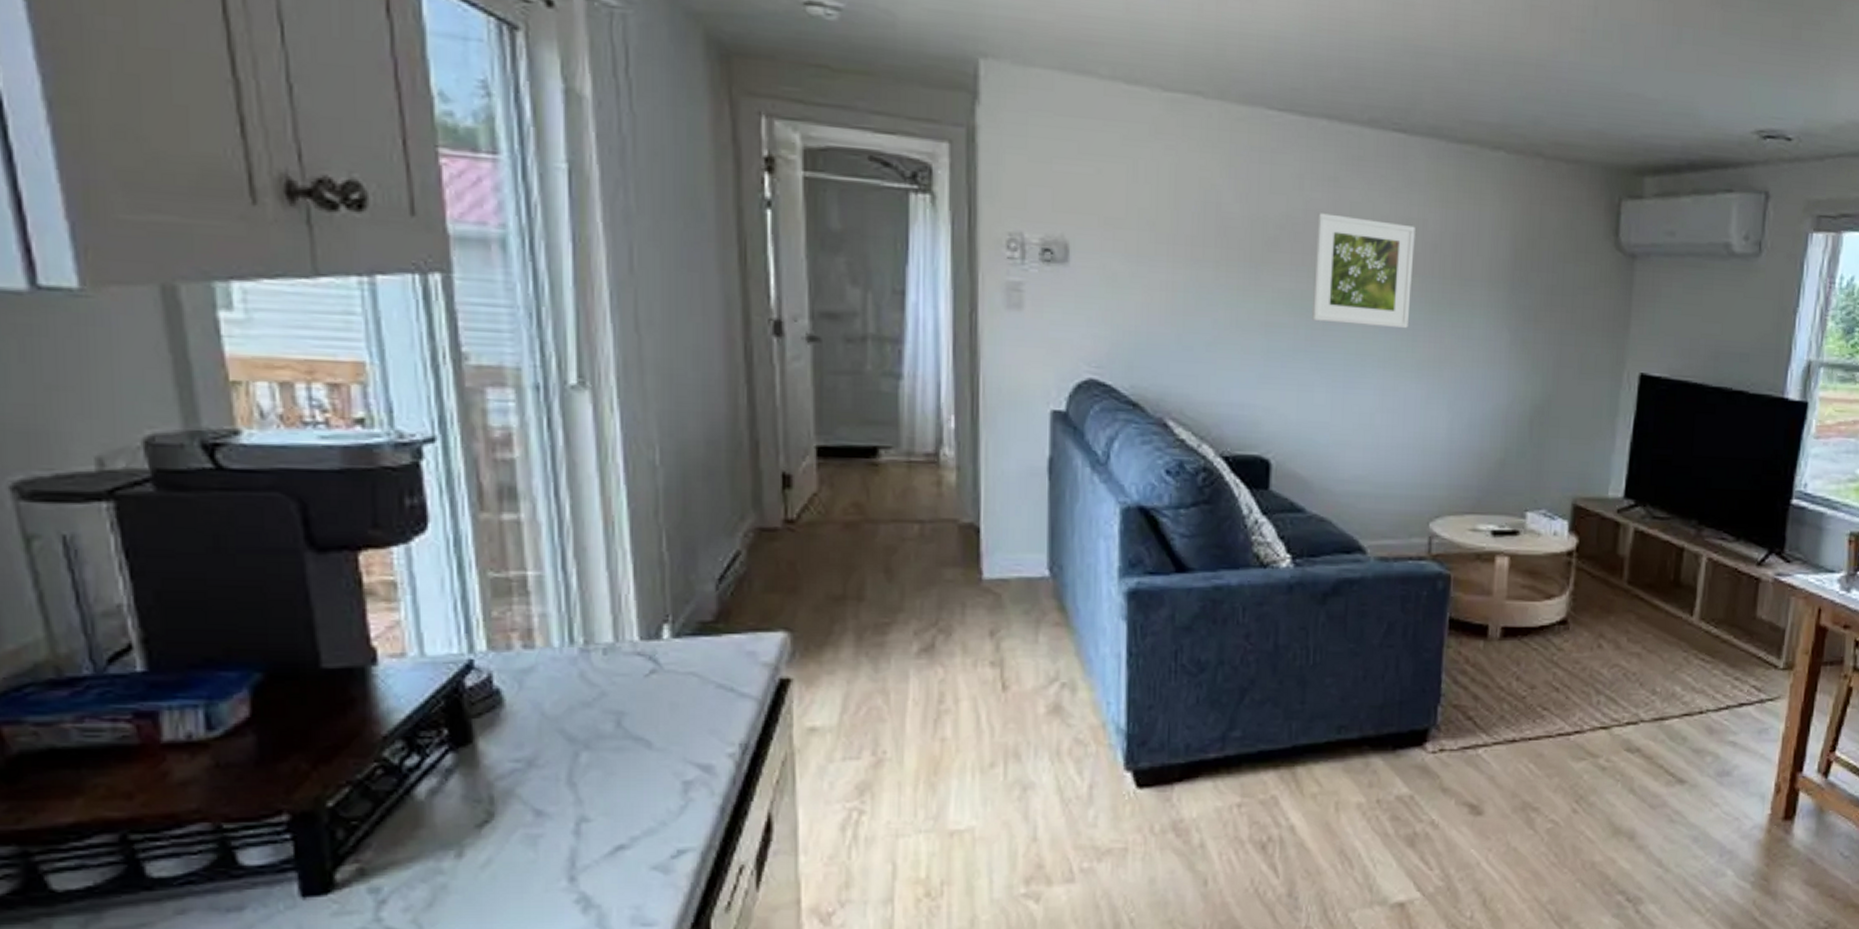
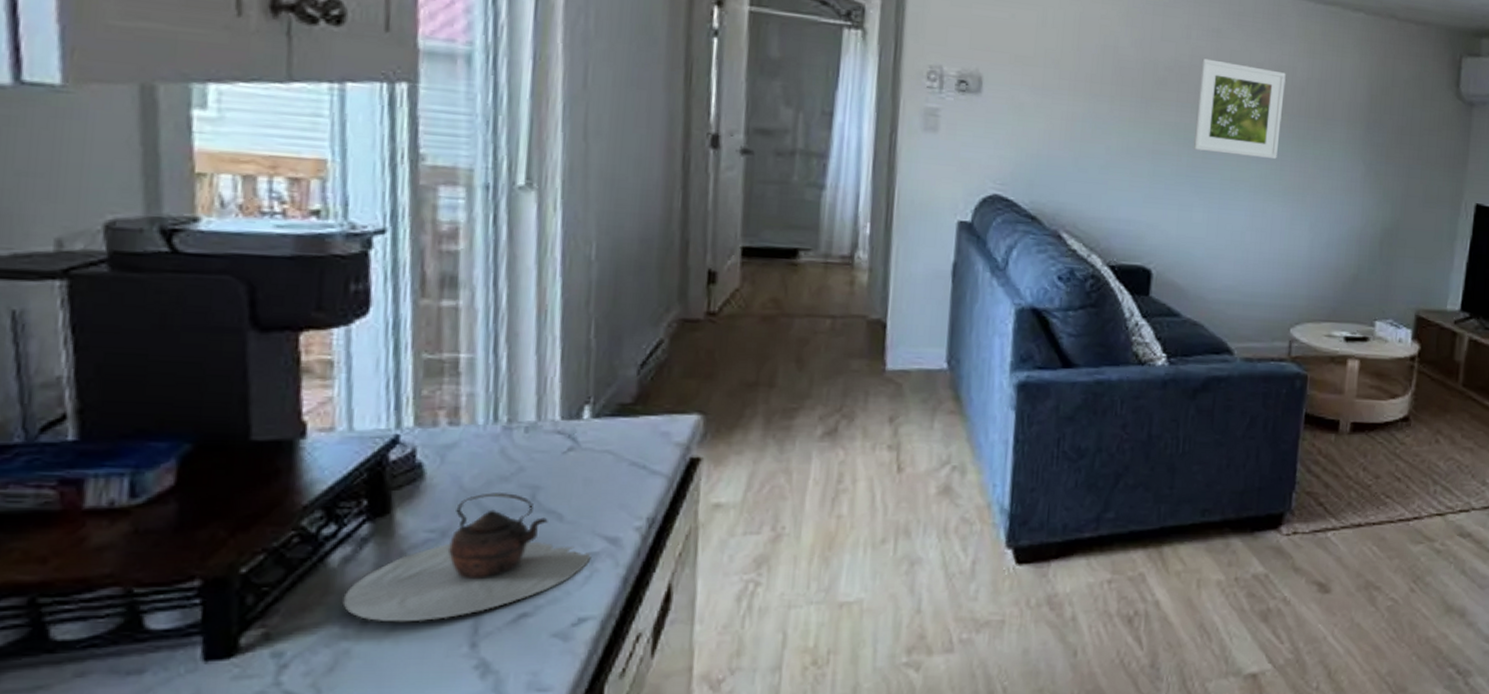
teapot: none [434,718,685,856] -> present [342,491,592,622]

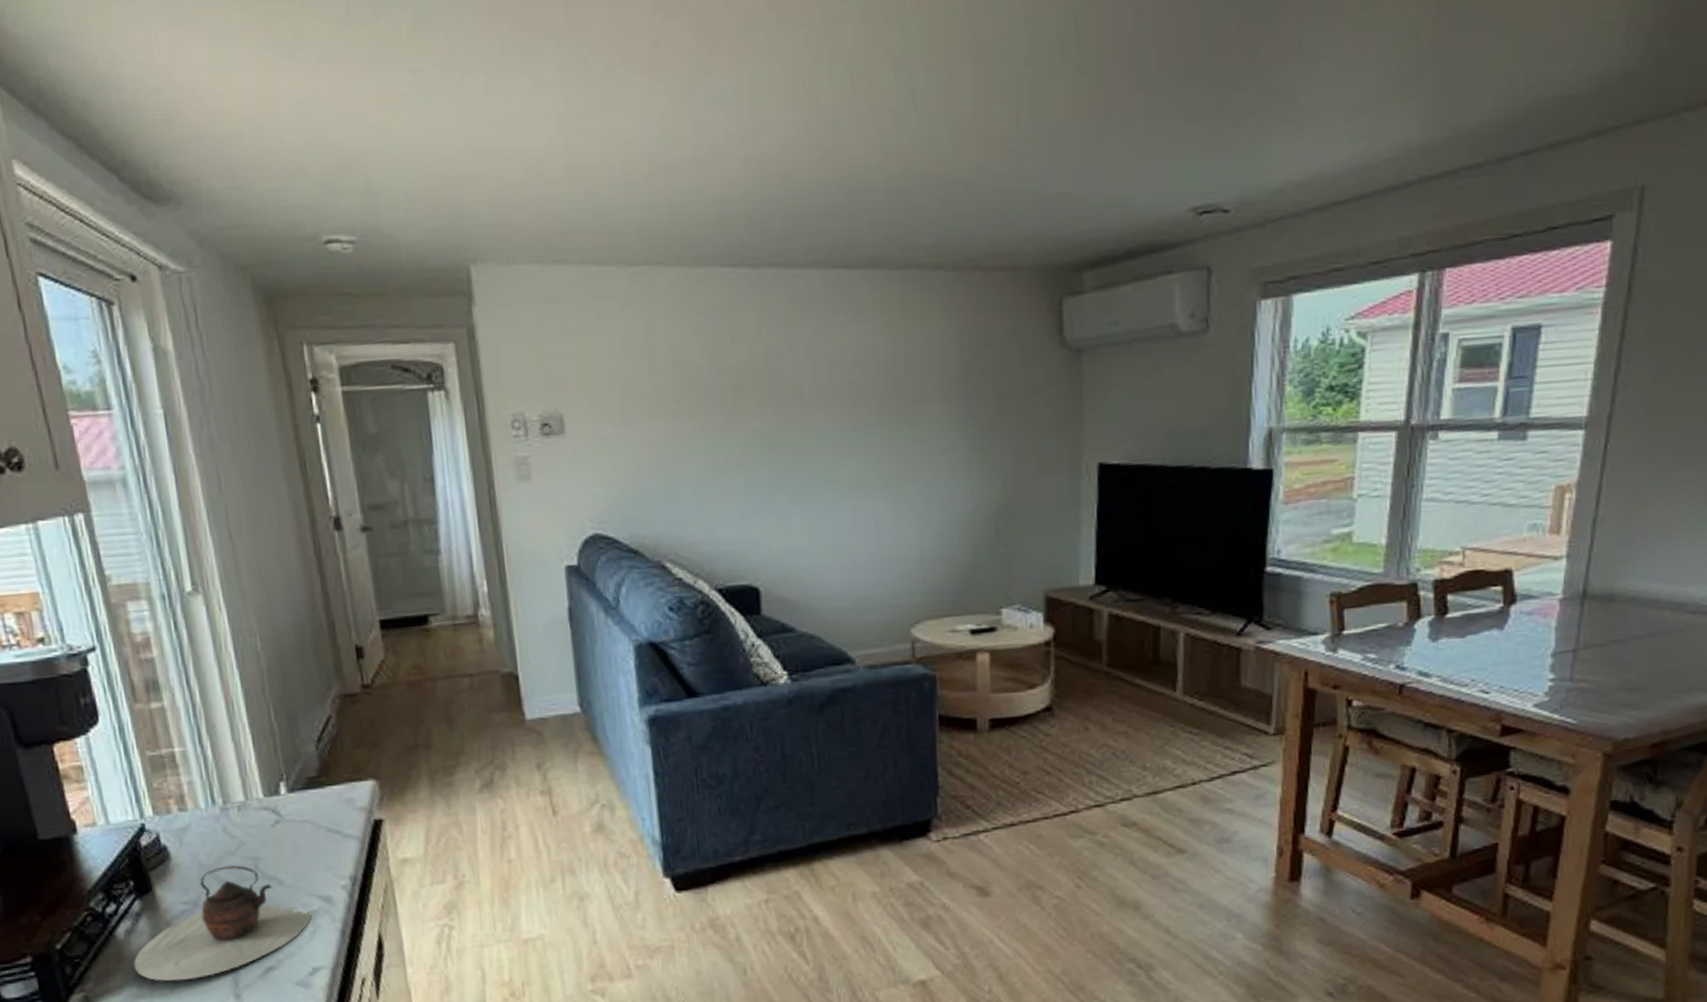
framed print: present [1194,58,1286,160] -> none [777,354,871,455]

